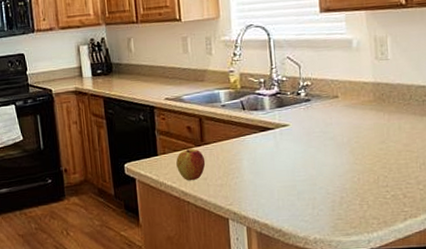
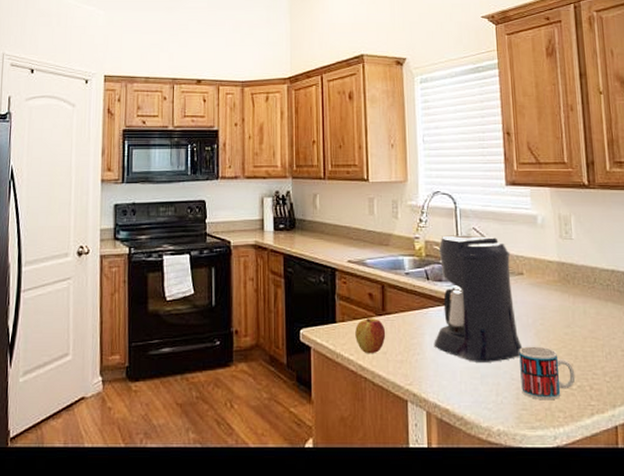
coffee maker: none [251,64,338,181] -> present [434,235,523,362]
mug: none [334,162,390,210] -> present [519,346,576,400]

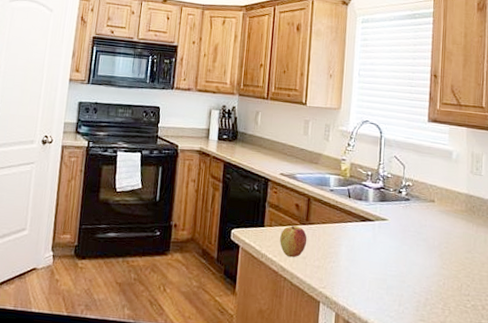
coffee maker: present [434,235,523,362] -> none [348,160,427,276]
mug: present [519,346,576,400] -> none [421,265,471,315]

